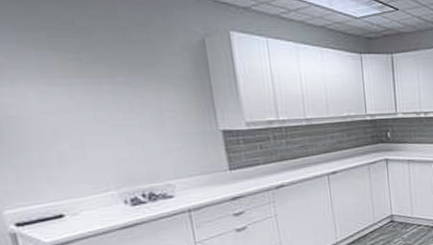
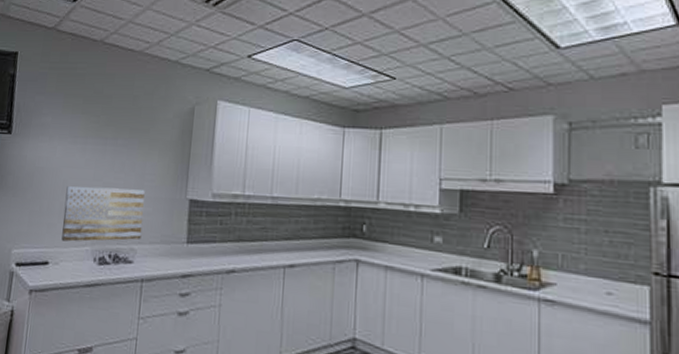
wall art: none [59,127,177,191] -> present [61,186,145,242]

